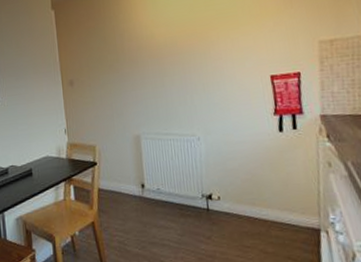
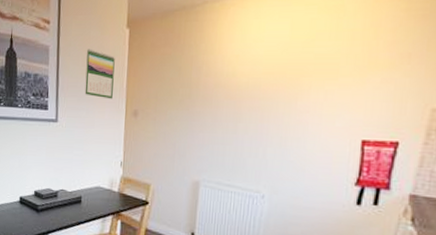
calendar: none [18,32,48,74] -> present [85,49,115,99]

